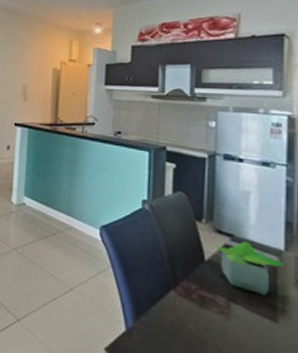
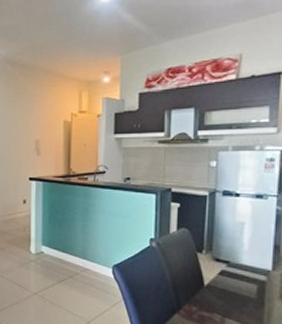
potted plant: present [215,241,284,295] -> none [213,266,271,309]

